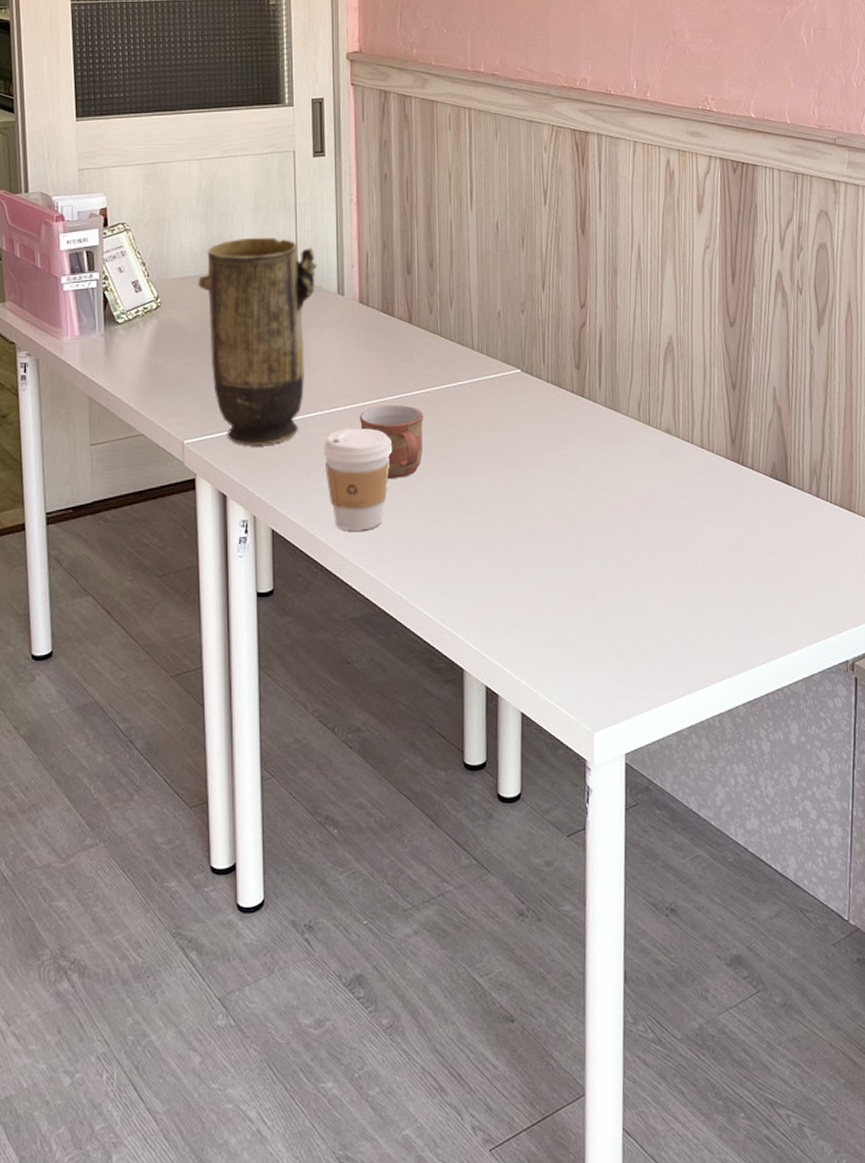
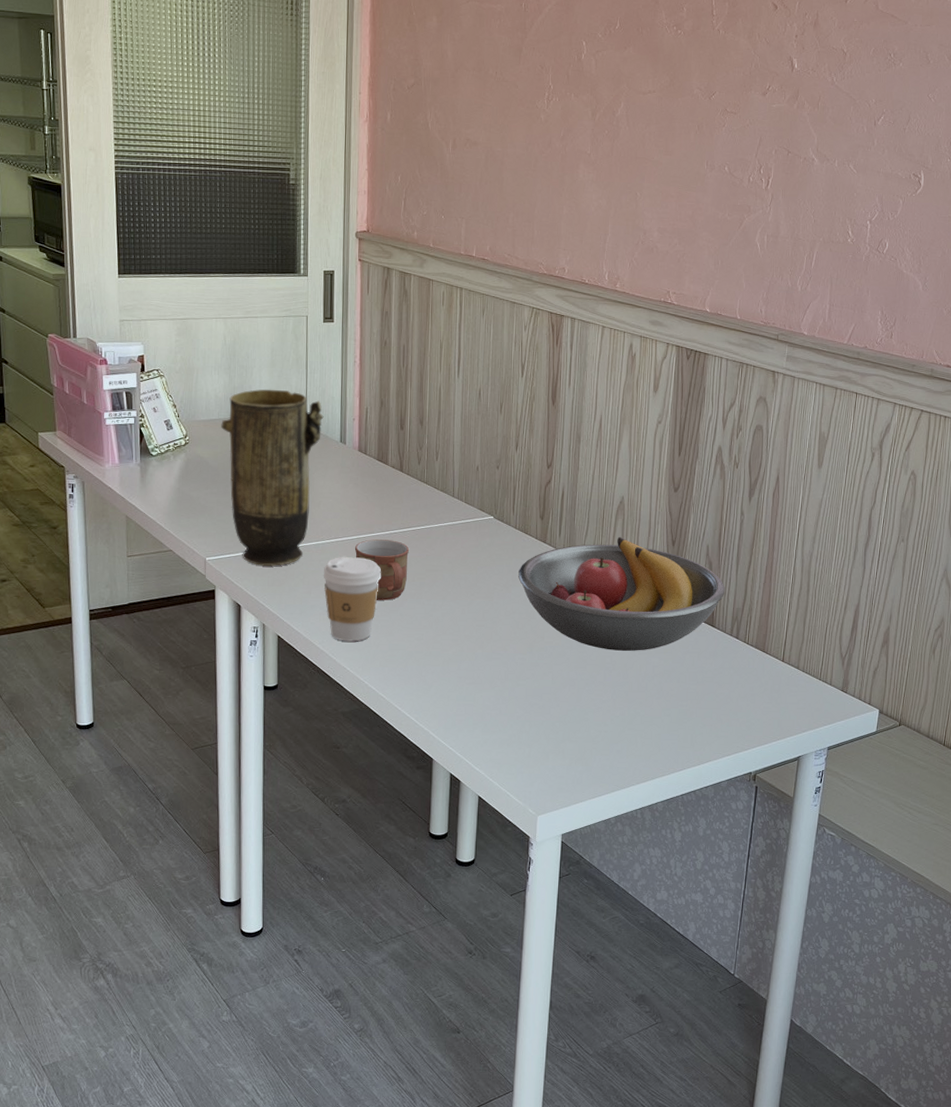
fruit bowl: none [554,384,799,521] -> present [518,537,725,651]

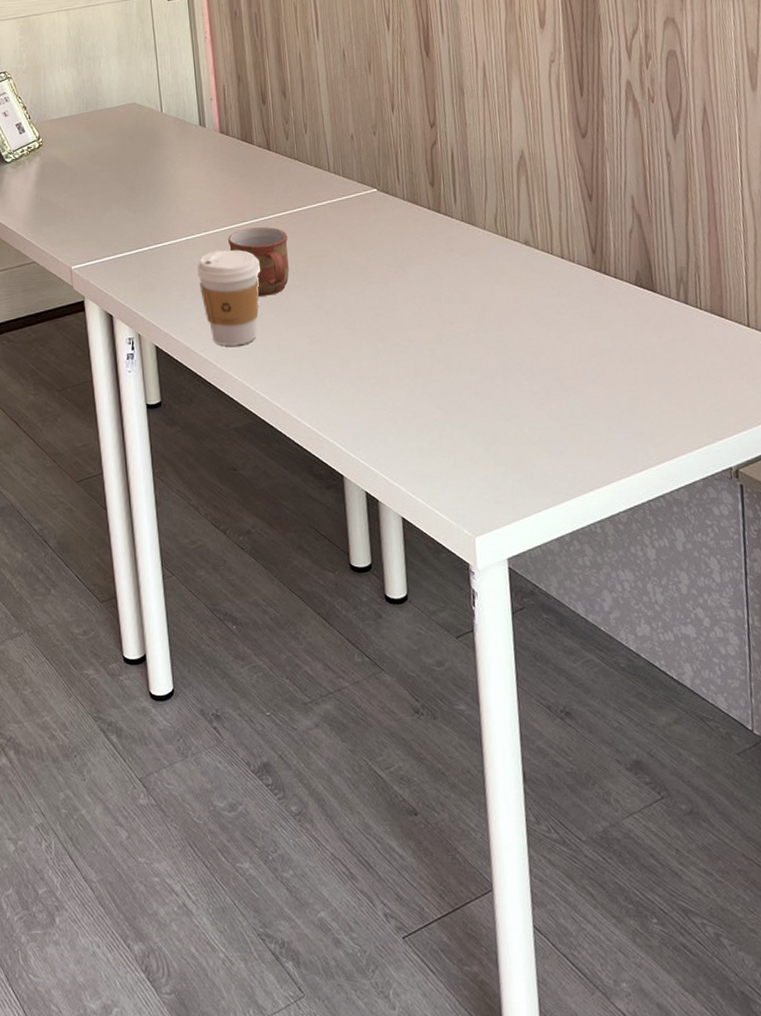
vase: present [221,389,324,567] -> none [73,77,179,270]
fruit bowl: present [518,537,725,651] -> none [413,197,663,331]

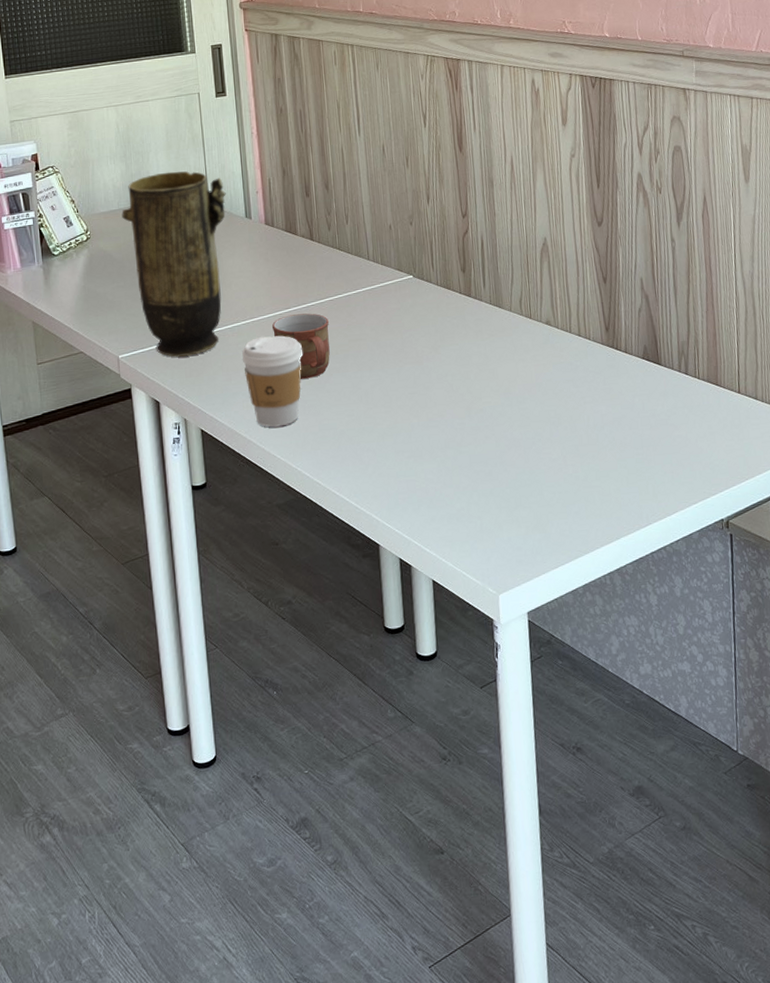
vase: none [73,77,179,270] -> present [122,171,226,358]

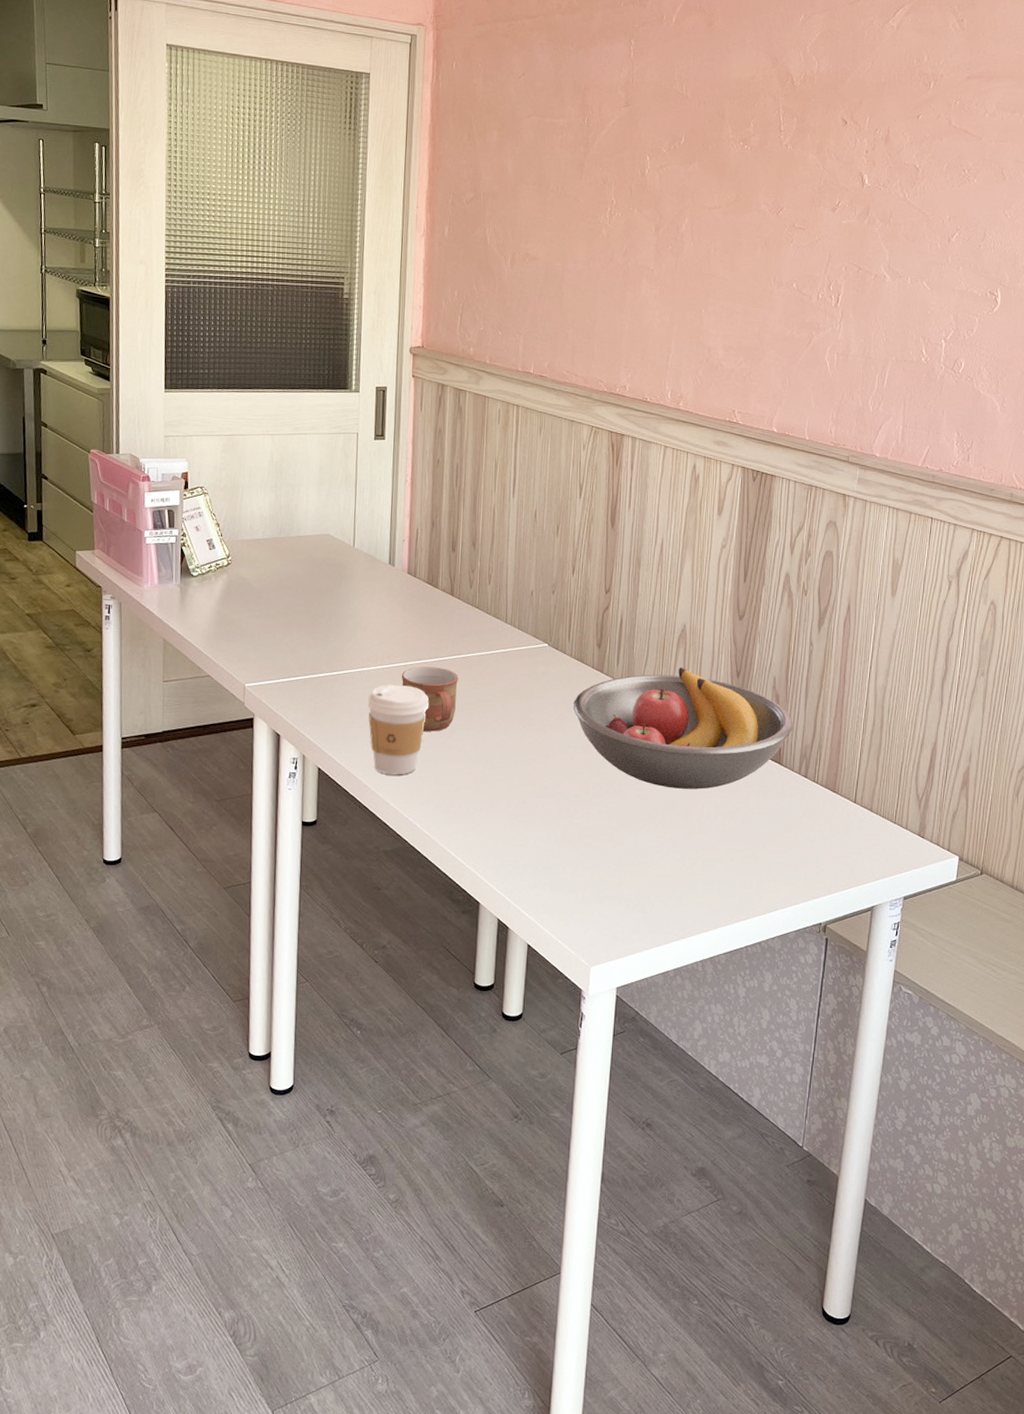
vase: present [122,171,226,358] -> none [265,508,373,694]
fruit bowl: none [446,281,667,403] -> present [573,667,793,790]

